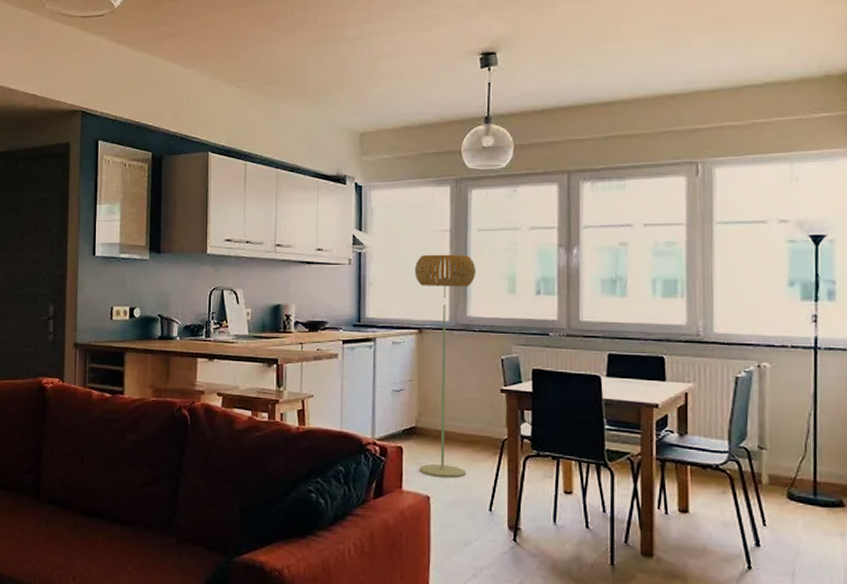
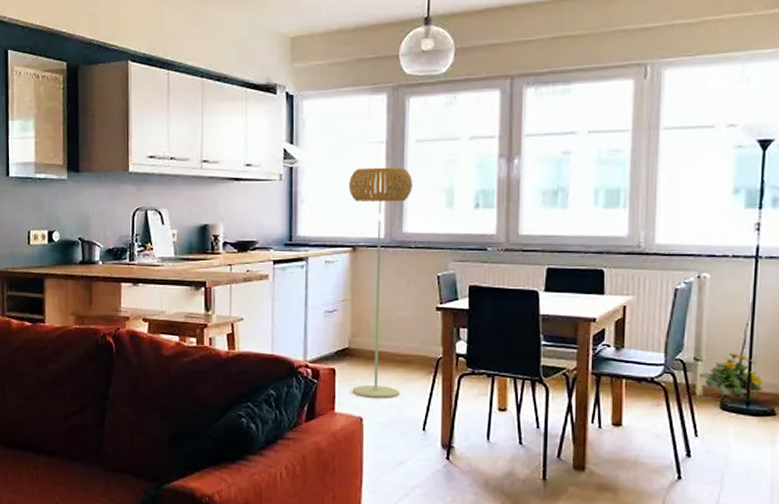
flowering plant: none [764,442,830,492] -> present [699,352,763,402]

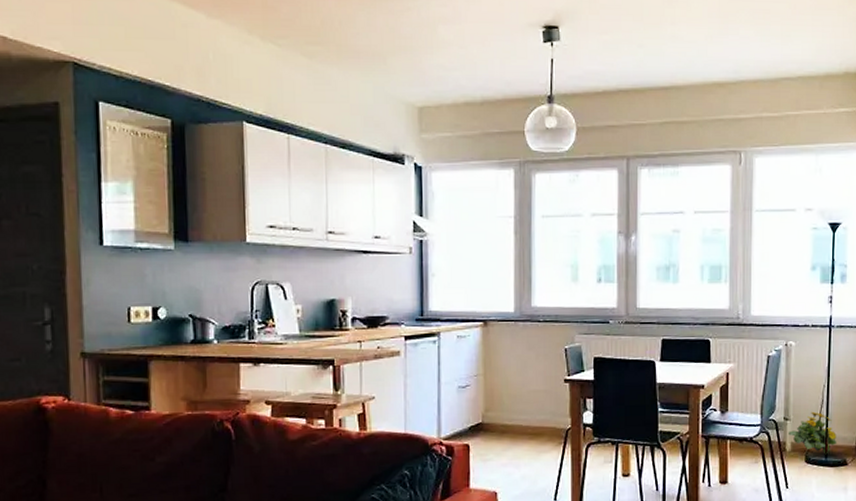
floor lamp: present [349,167,413,398] -> none [479,241,541,472]

